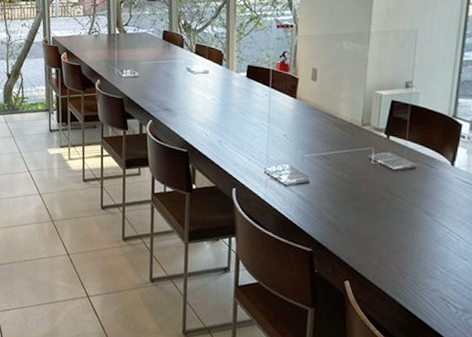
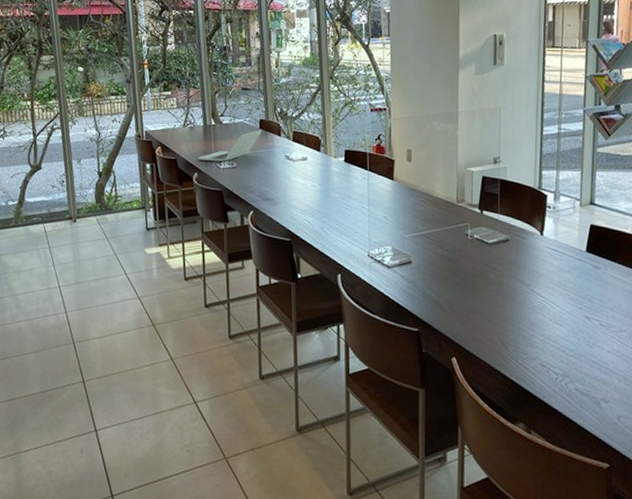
laptop: none [101,41,165,71] -> present [198,130,262,162]

